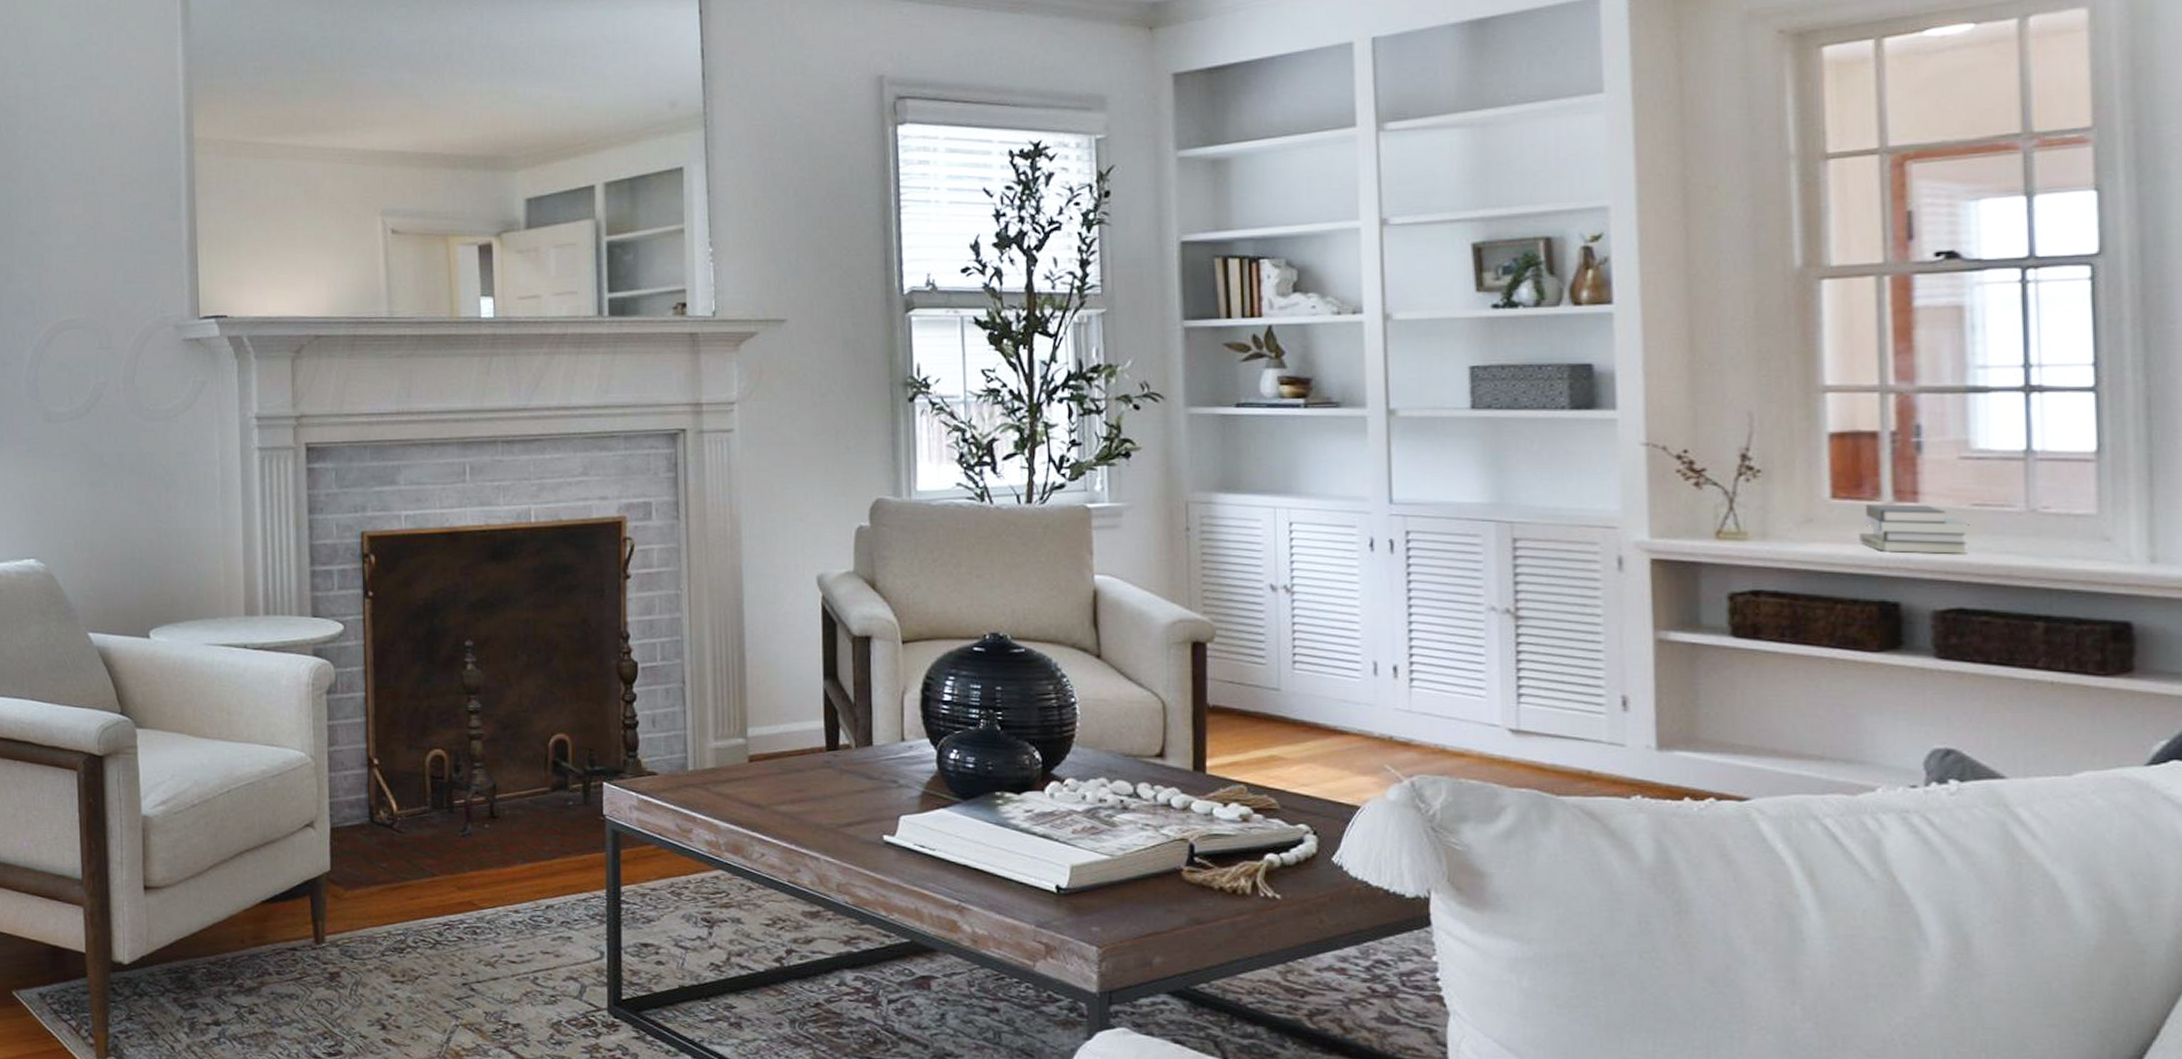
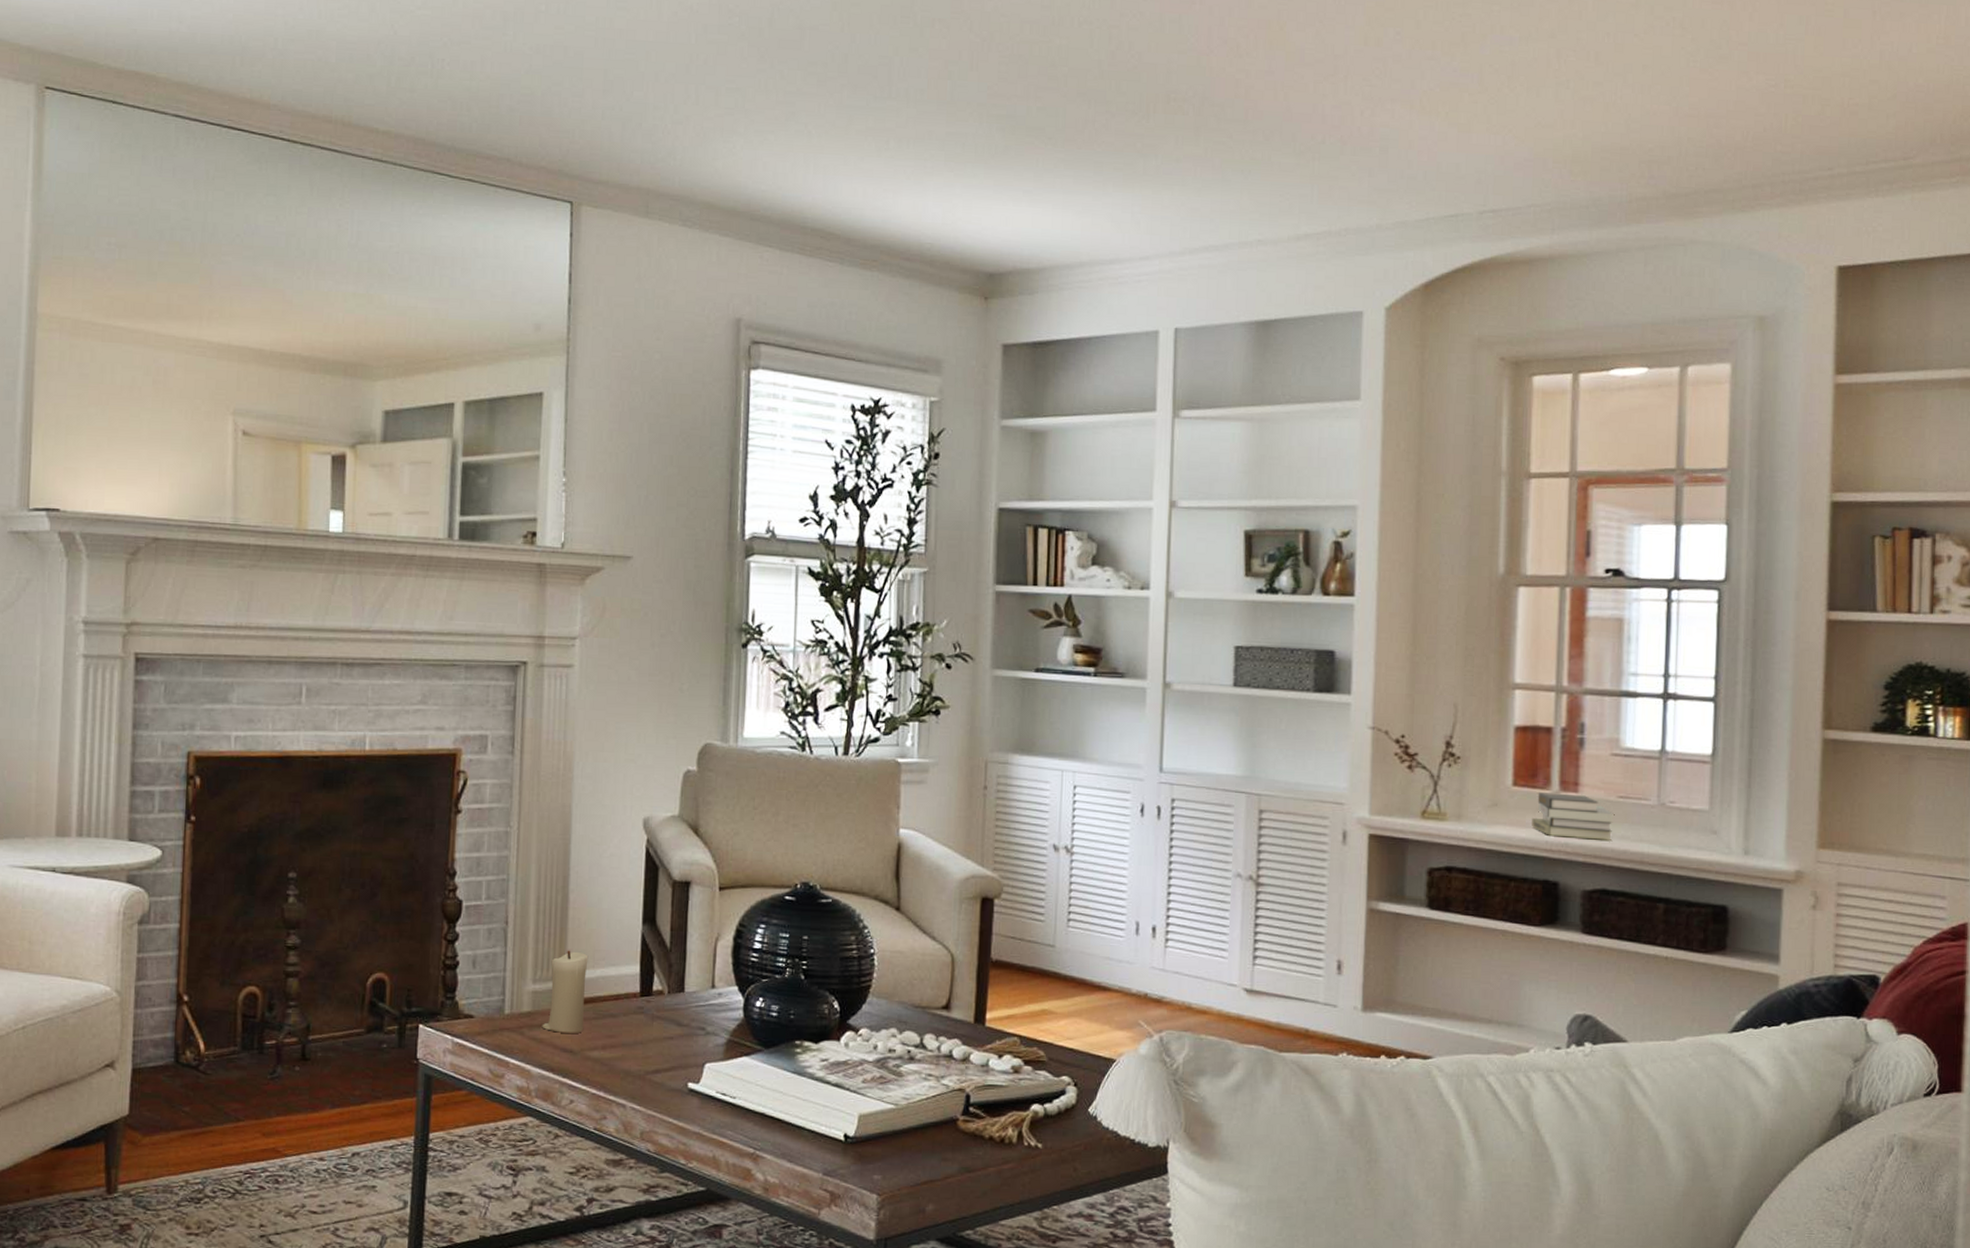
candle: none [727,707,771,789] -> present [542,950,589,1034]

